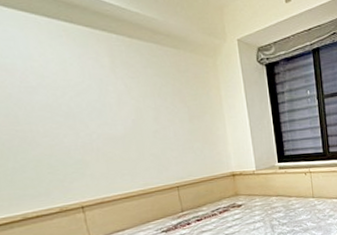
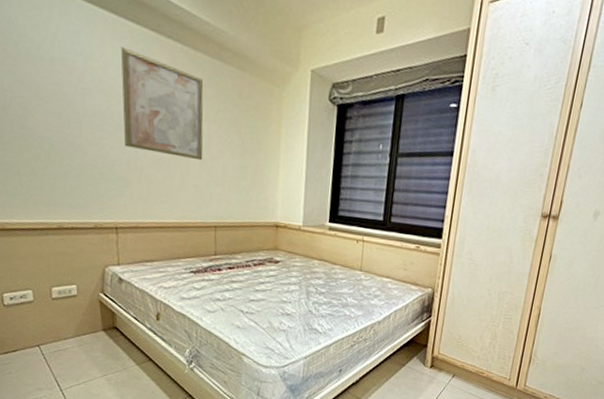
wall art: none [58,45,155,133] -> present [121,47,204,161]

